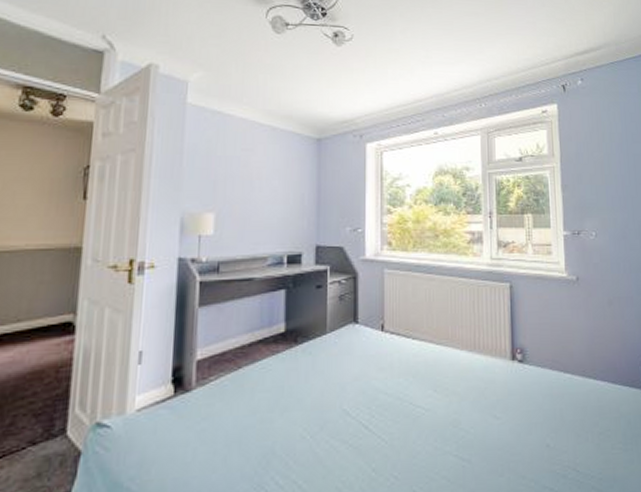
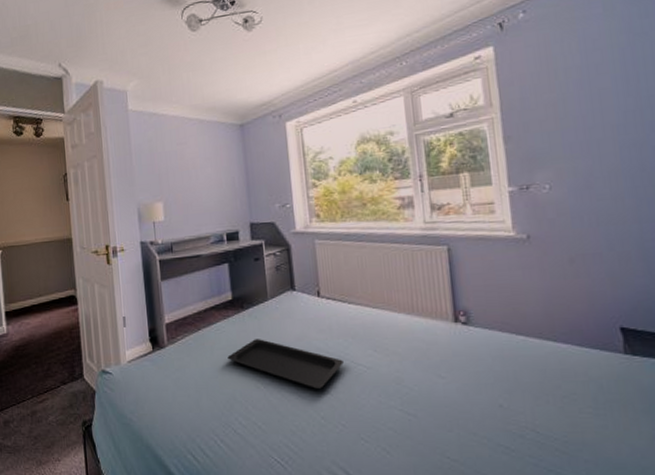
serving tray: none [271,379,402,436] -> present [227,339,343,389]

